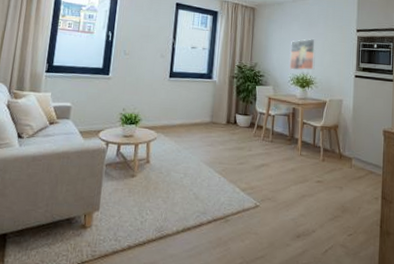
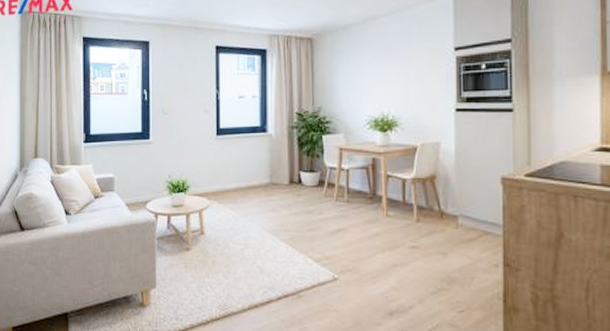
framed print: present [289,38,317,70] -> none [362,67,399,111]

